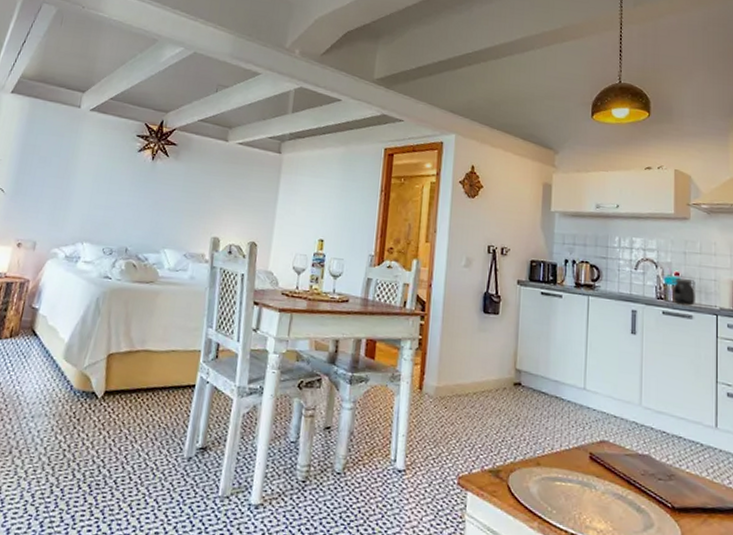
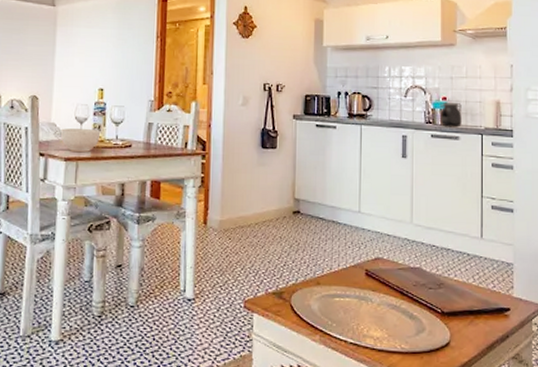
bowl: none [276,277,318,305] -> present [60,128,101,153]

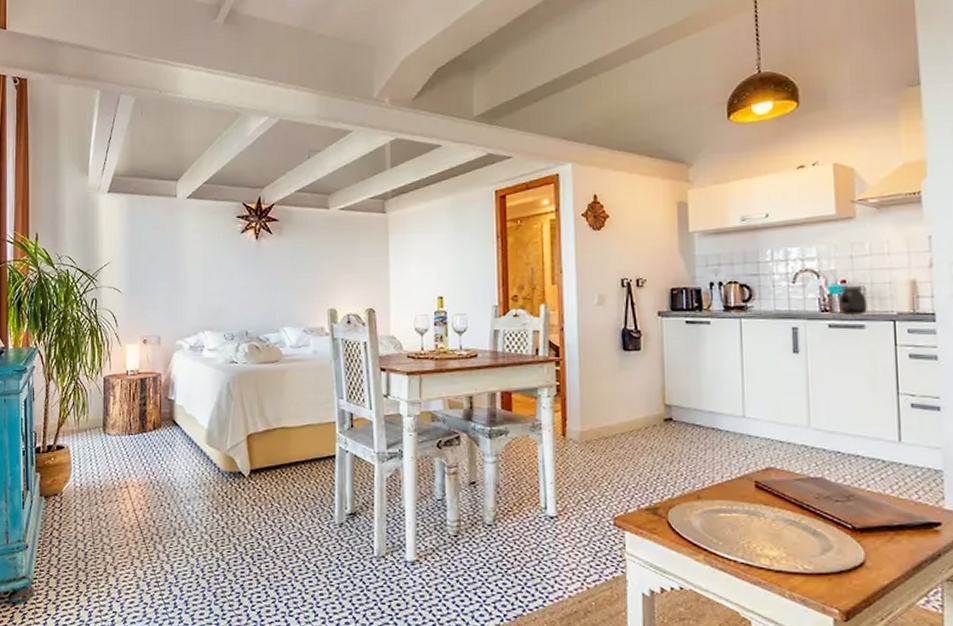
bowl: present [60,128,101,153] -> none [400,340,443,366]

